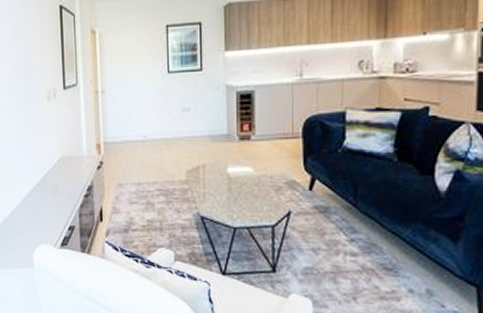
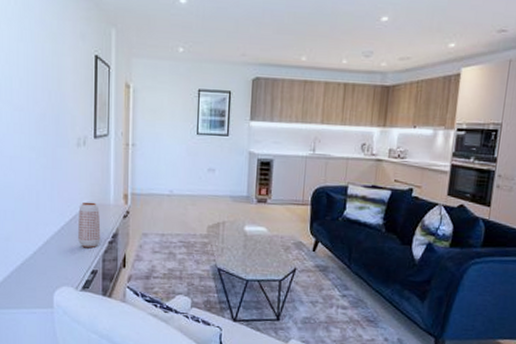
vase: none [52,155,76,203] -> present [78,202,101,248]

